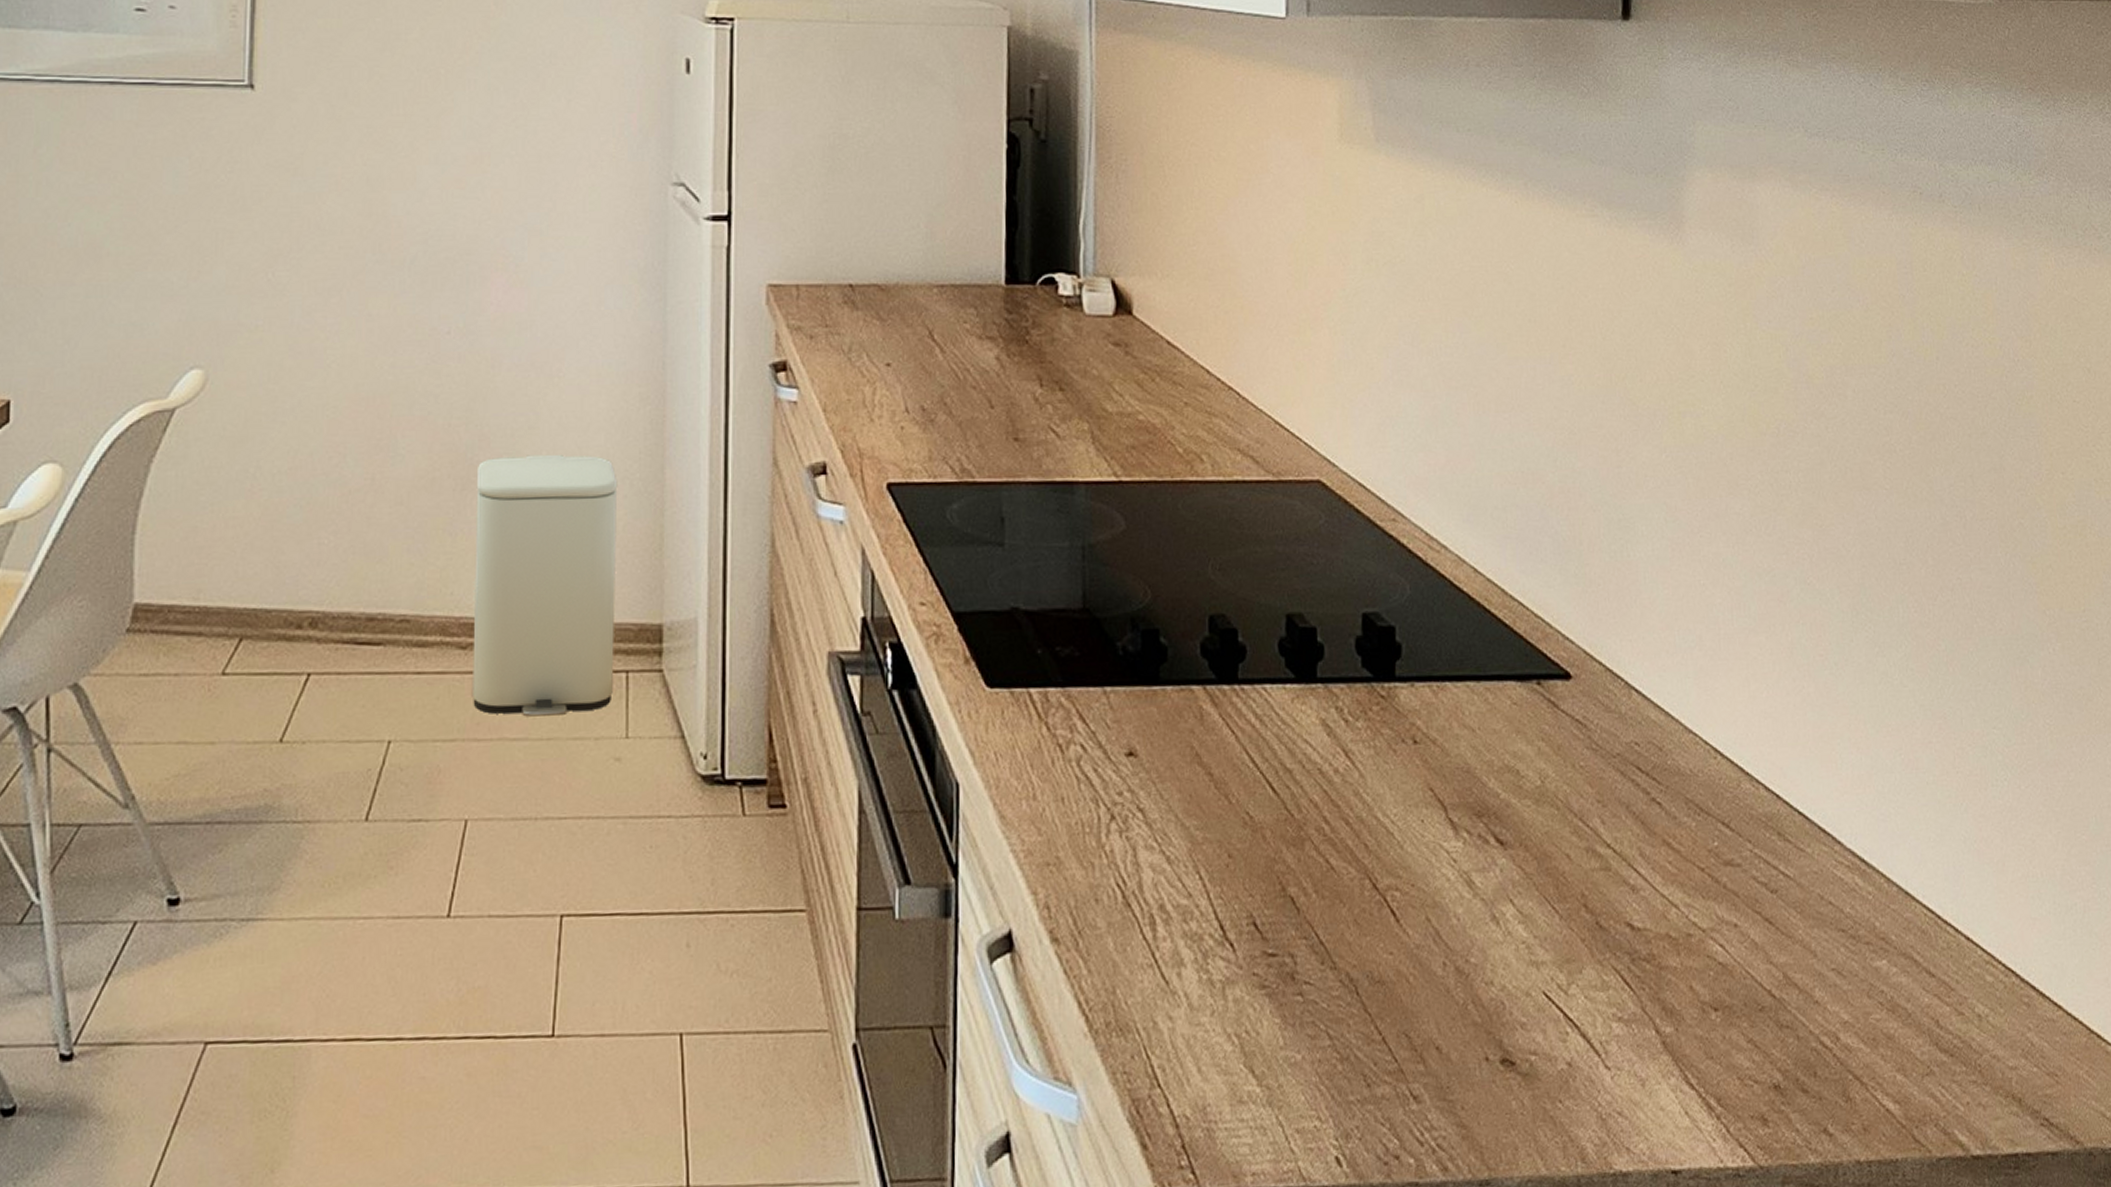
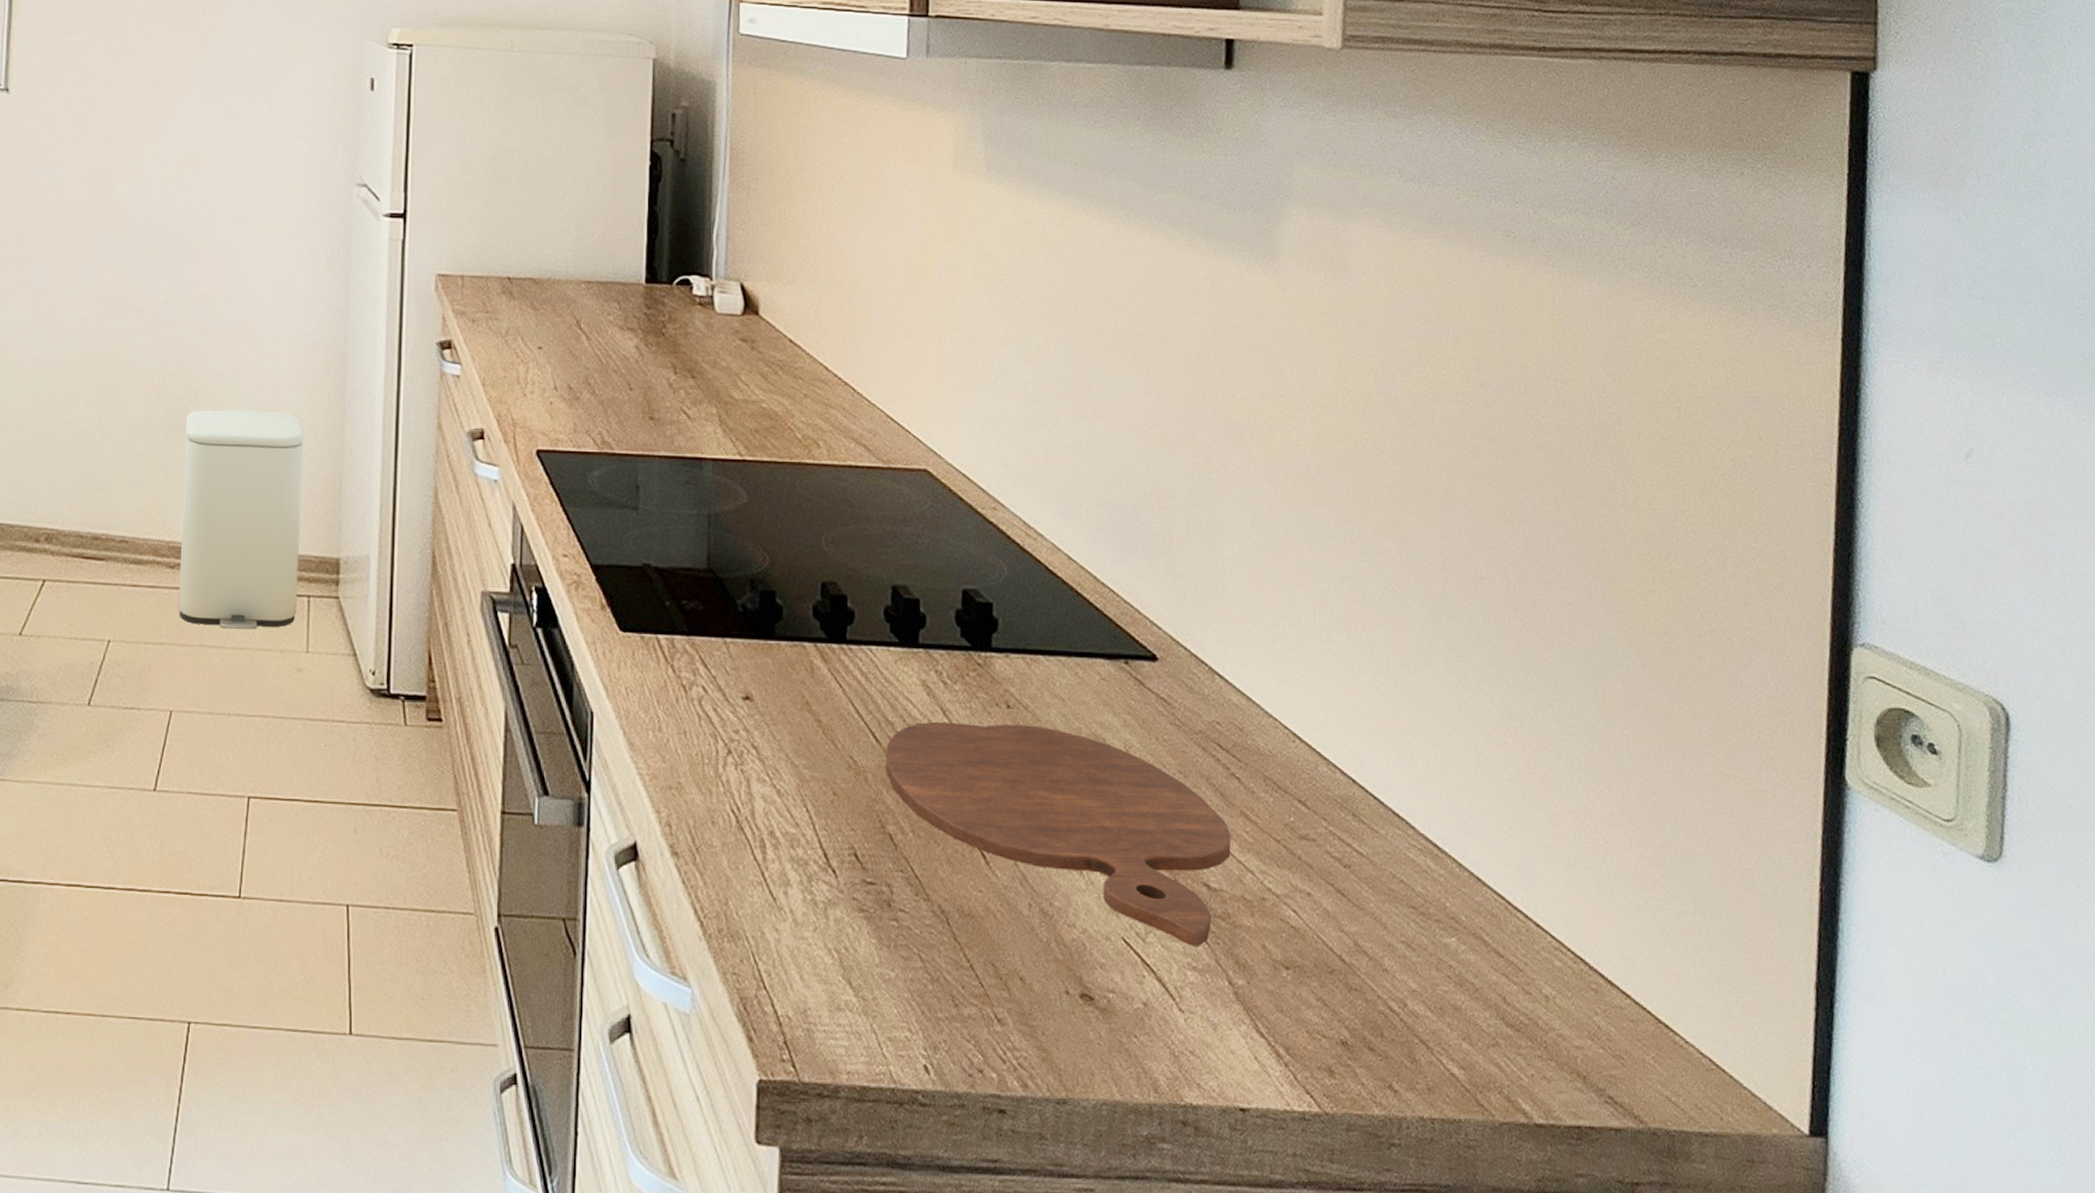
cutting board: none [1284,761,1654,995] -> present [885,721,1231,946]

